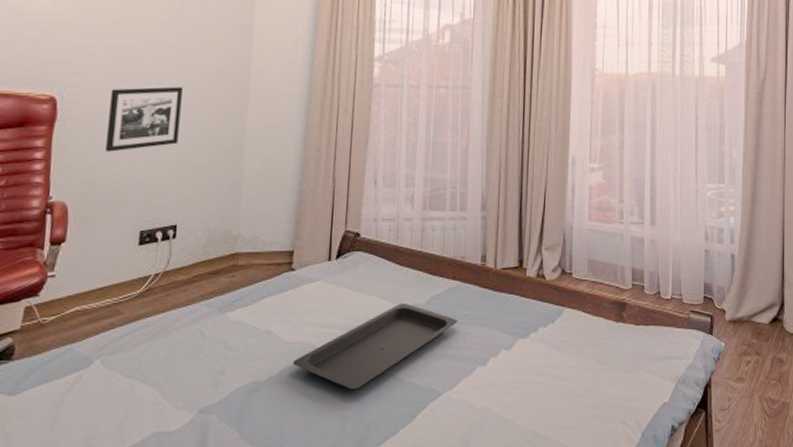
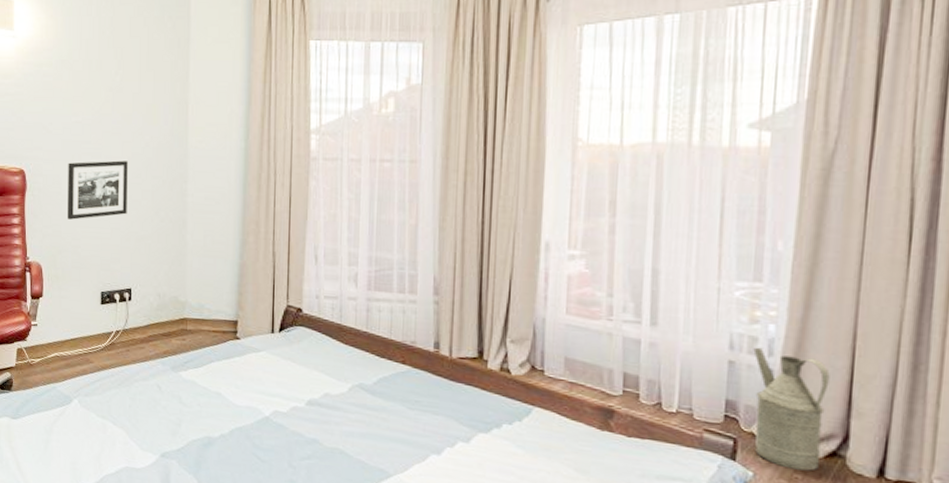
serving tray: present [292,303,458,389] -> none [241,381,408,458]
watering can: none [721,237,770,336] -> present [753,347,830,471]

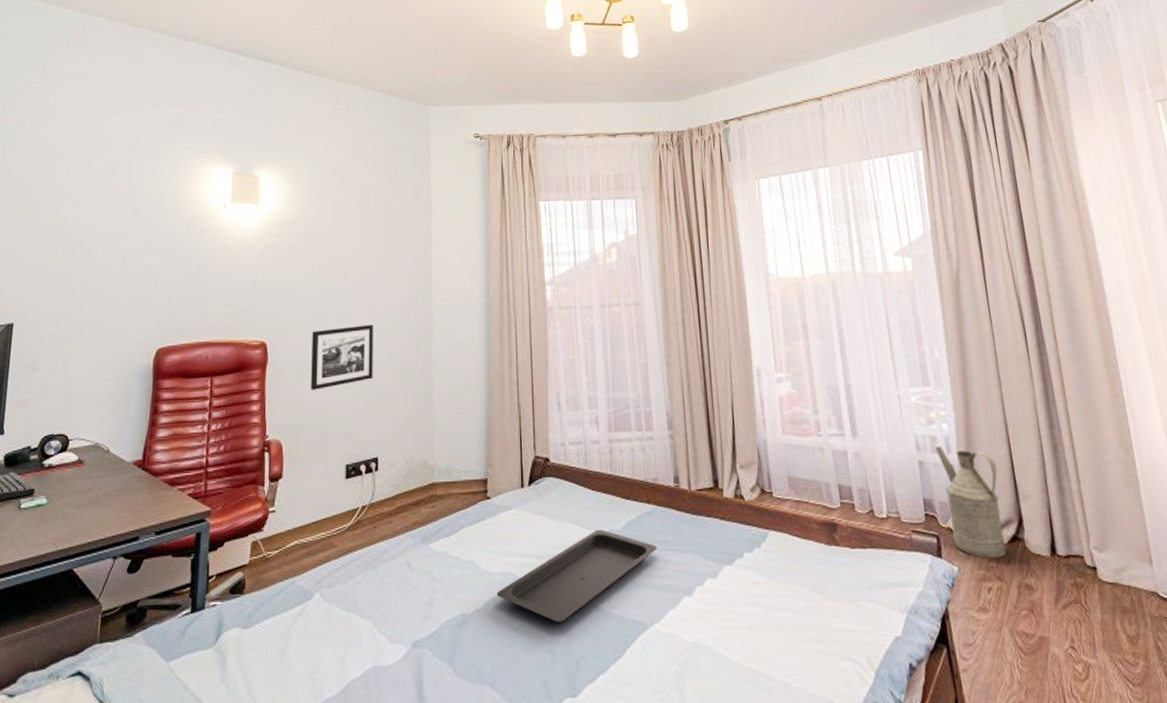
serving tray: none [241,381,408,458] -> present [496,529,657,622]

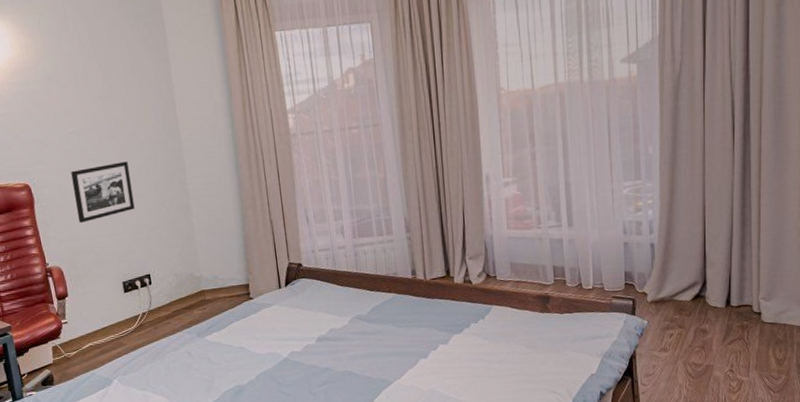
serving tray: present [496,529,657,622] -> none [265,315,398,385]
watering can: present [935,445,1006,558] -> none [639,228,691,313]

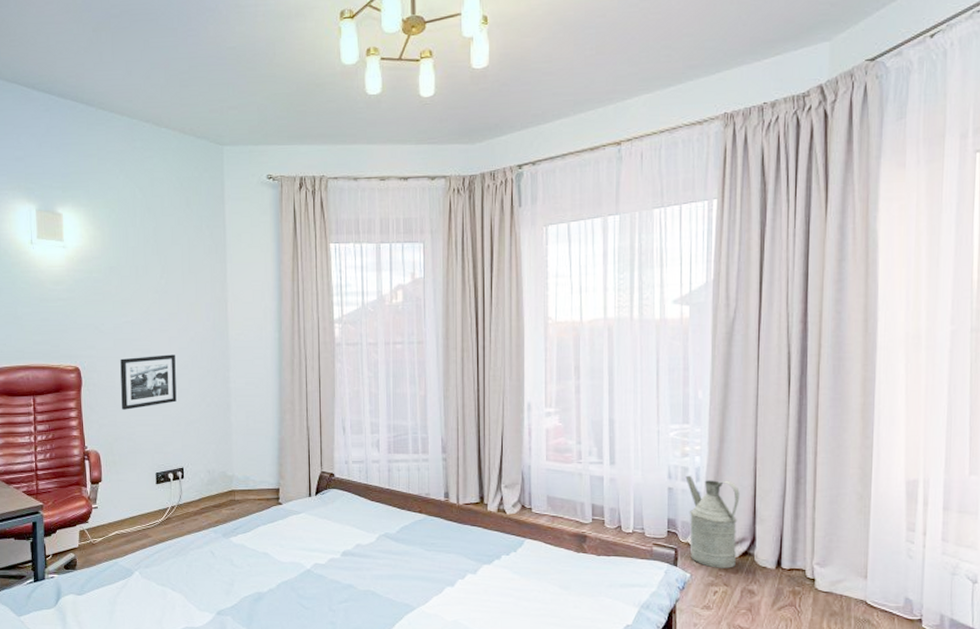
watering can: none [639,228,691,313] -> present [685,475,740,568]

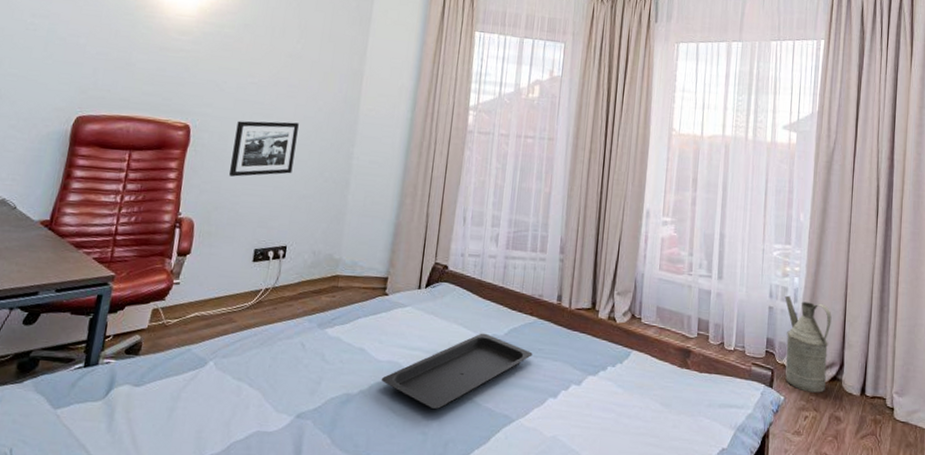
serving tray: none [286,532,426,601] -> present [381,333,533,409]

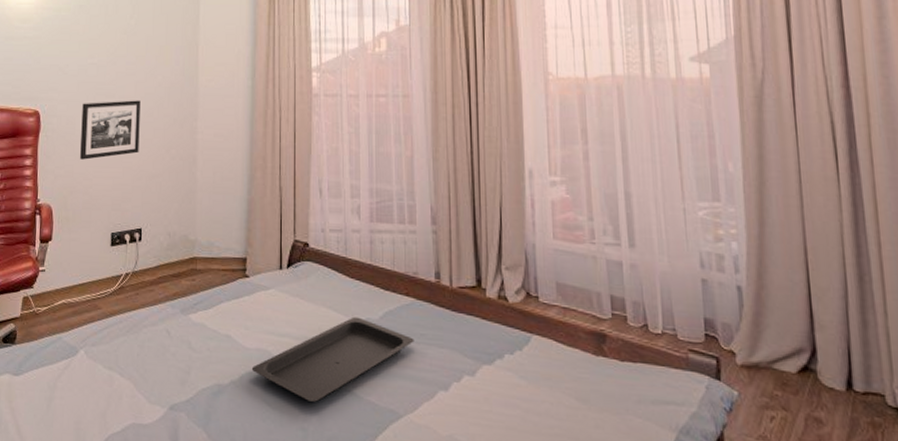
watering can: present [785,295,832,393] -> none [721,264,795,387]

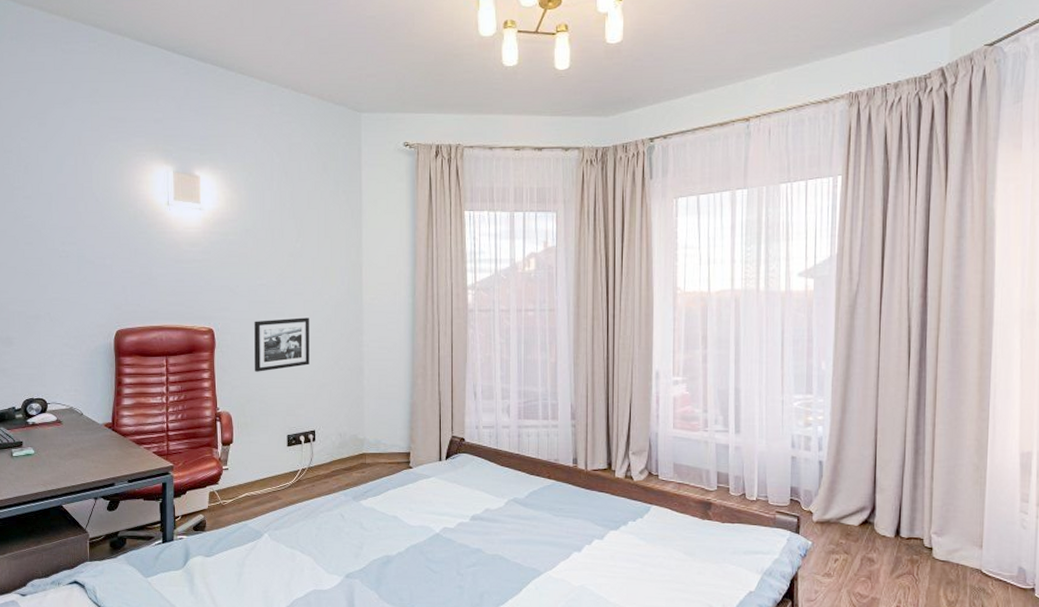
serving tray: present [251,316,414,402] -> none [415,497,554,566]

